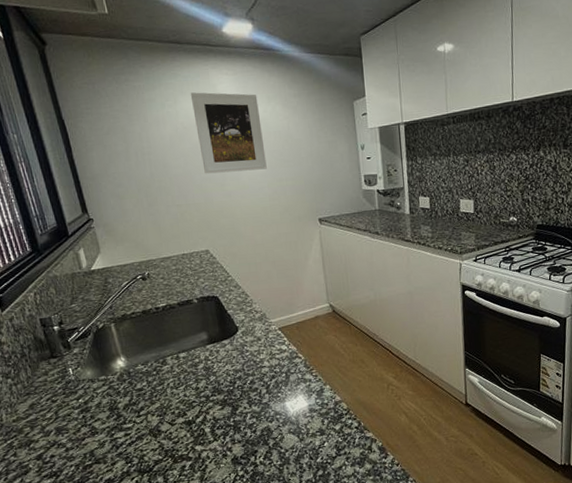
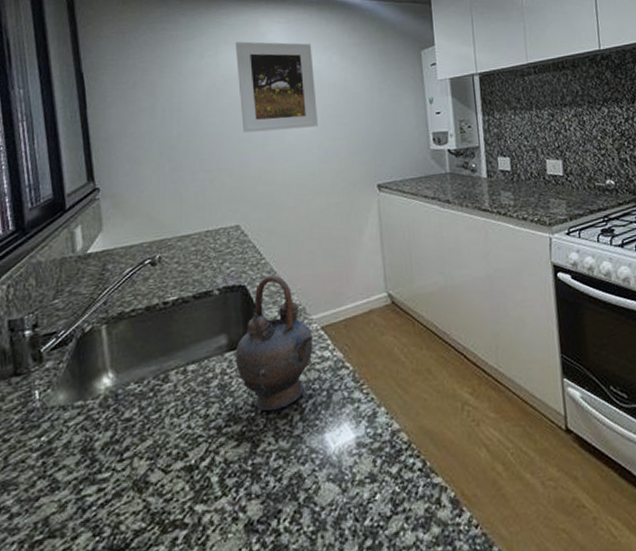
teapot: none [214,289,274,386] -> present [235,275,314,411]

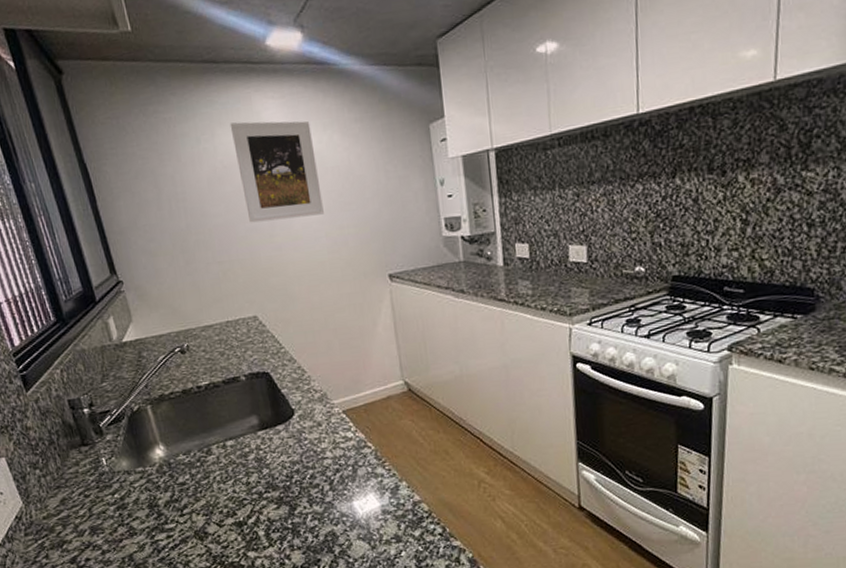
teapot: present [235,275,314,411] -> none [266,363,337,482]

